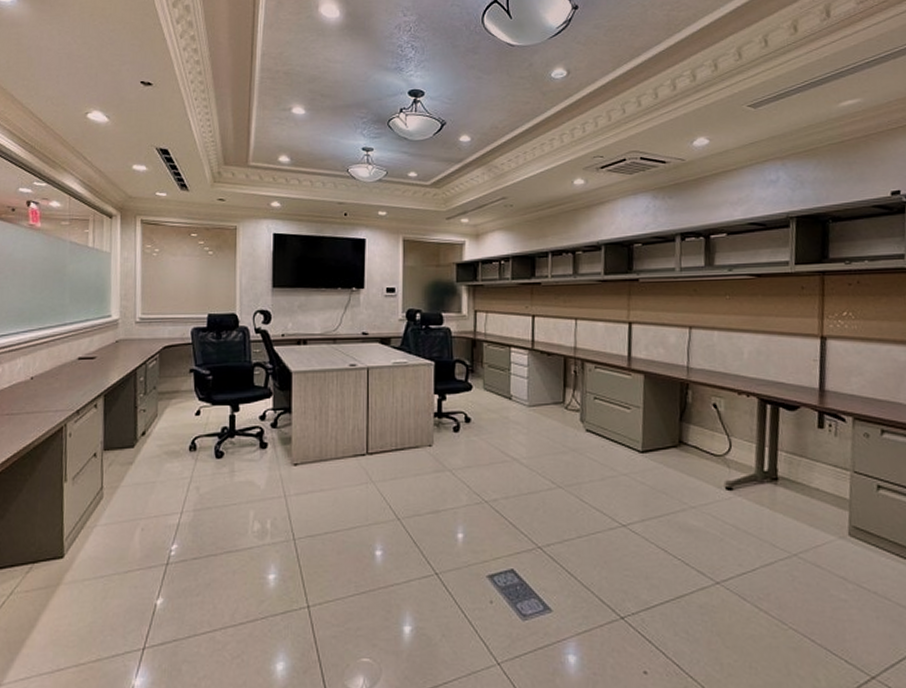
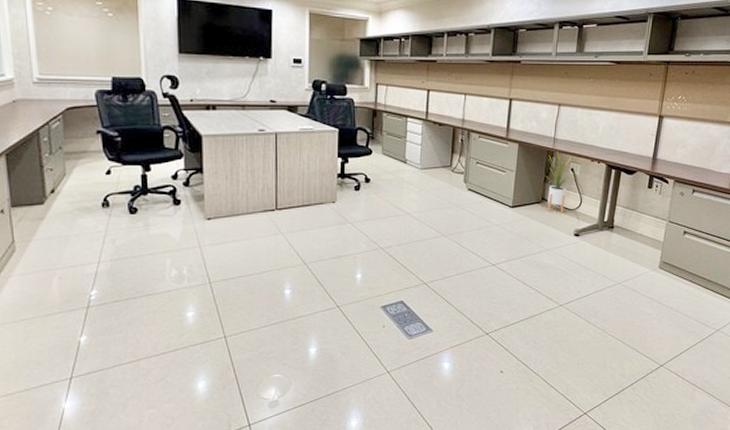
house plant: none [681,383,717,460] -> present [546,151,574,213]

